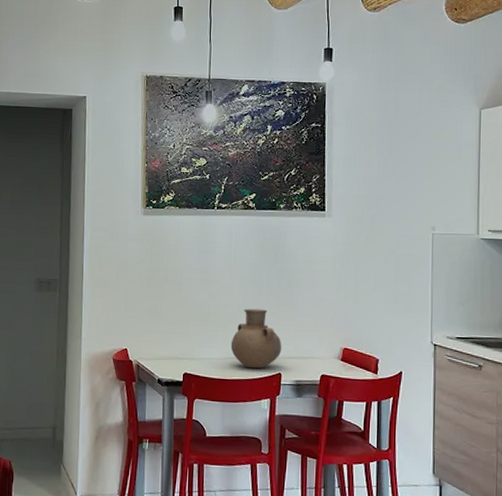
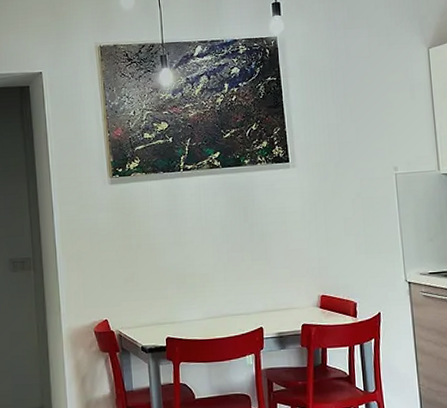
vase: present [230,308,282,369] -> none [210,265,261,326]

